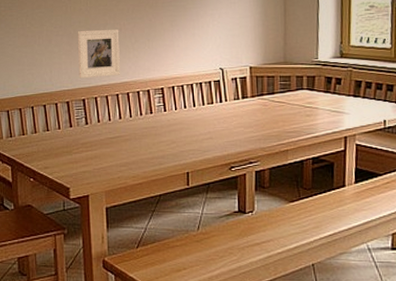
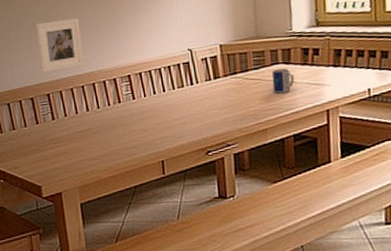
mug: none [296,94,317,118] -> present [271,68,295,94]

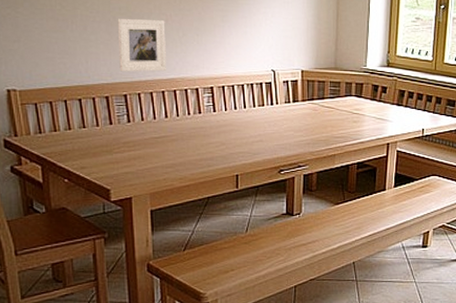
mug: present [271,68,295,94] -> none [344,101,364,123]

